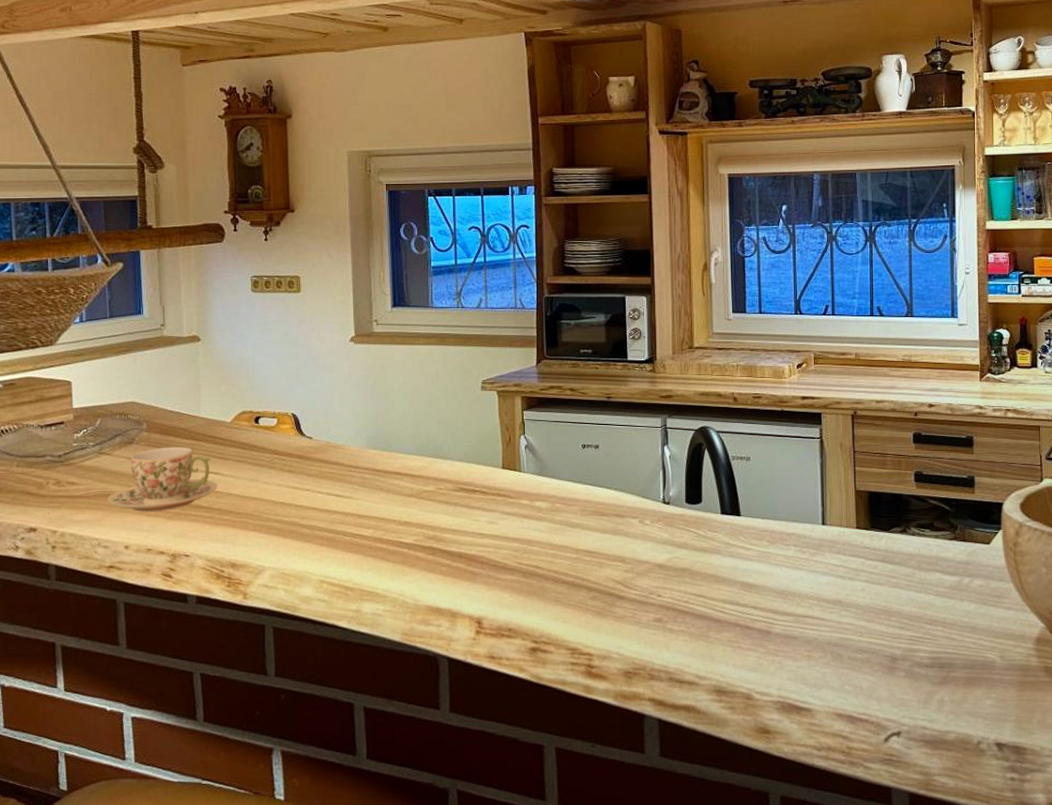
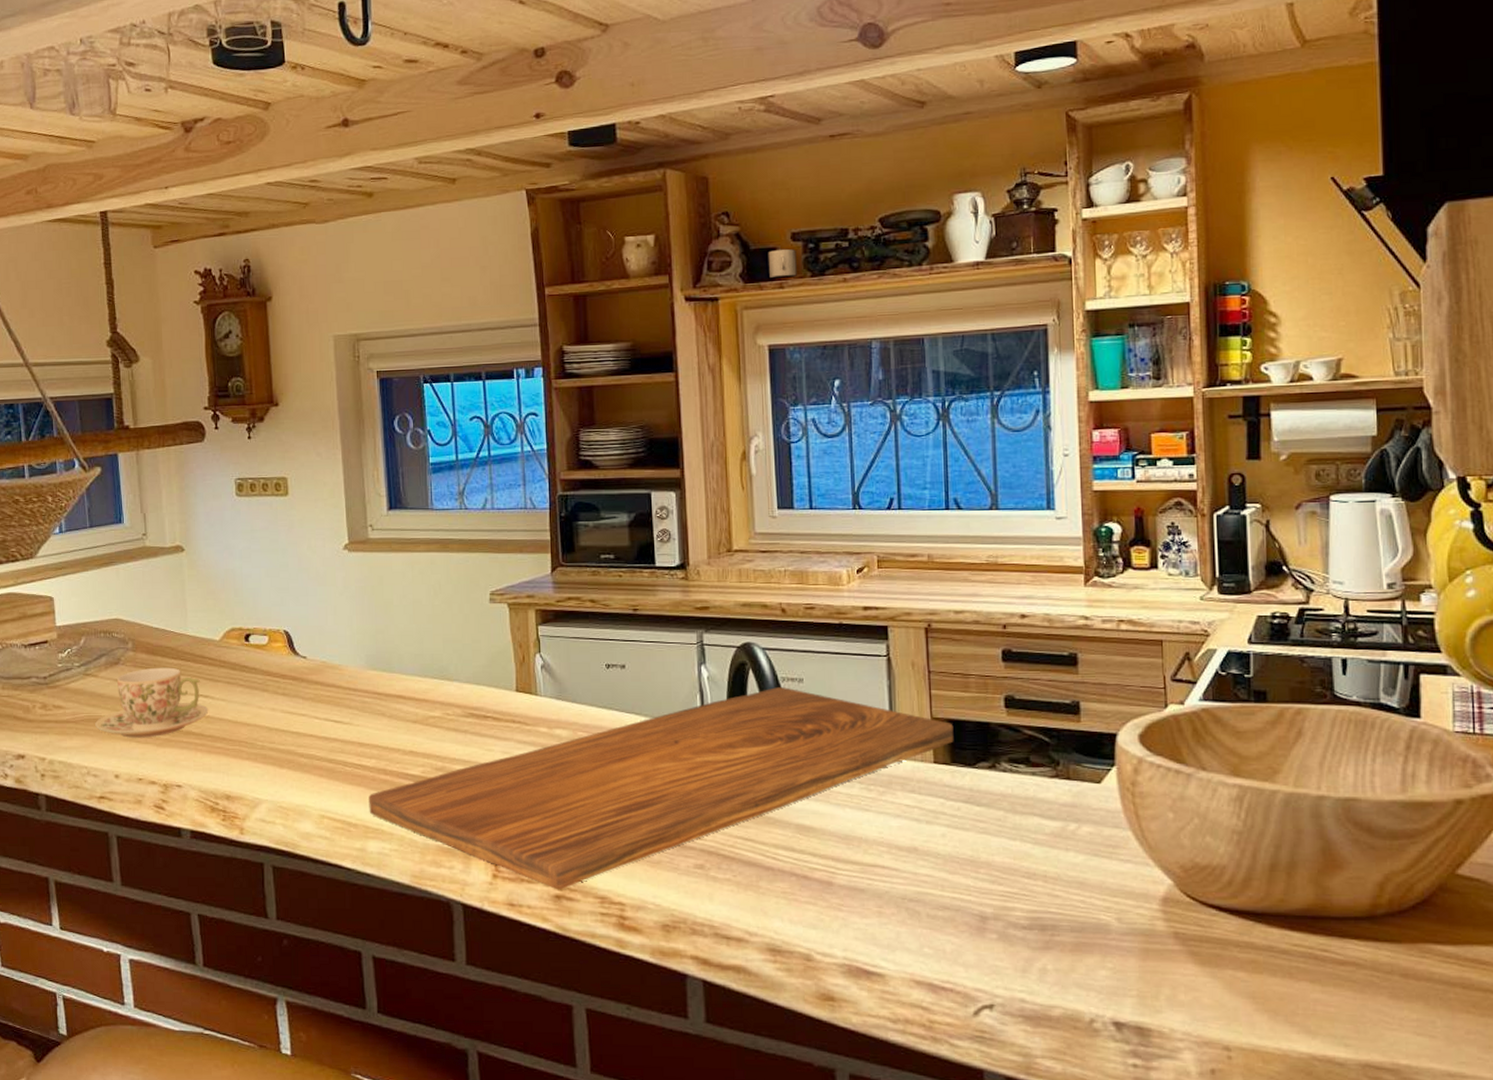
cutting board: none [365,465,873,644] -> present [368,687,954,890]
mug: none [730,94,753,119] -> present [768,249,797,280]

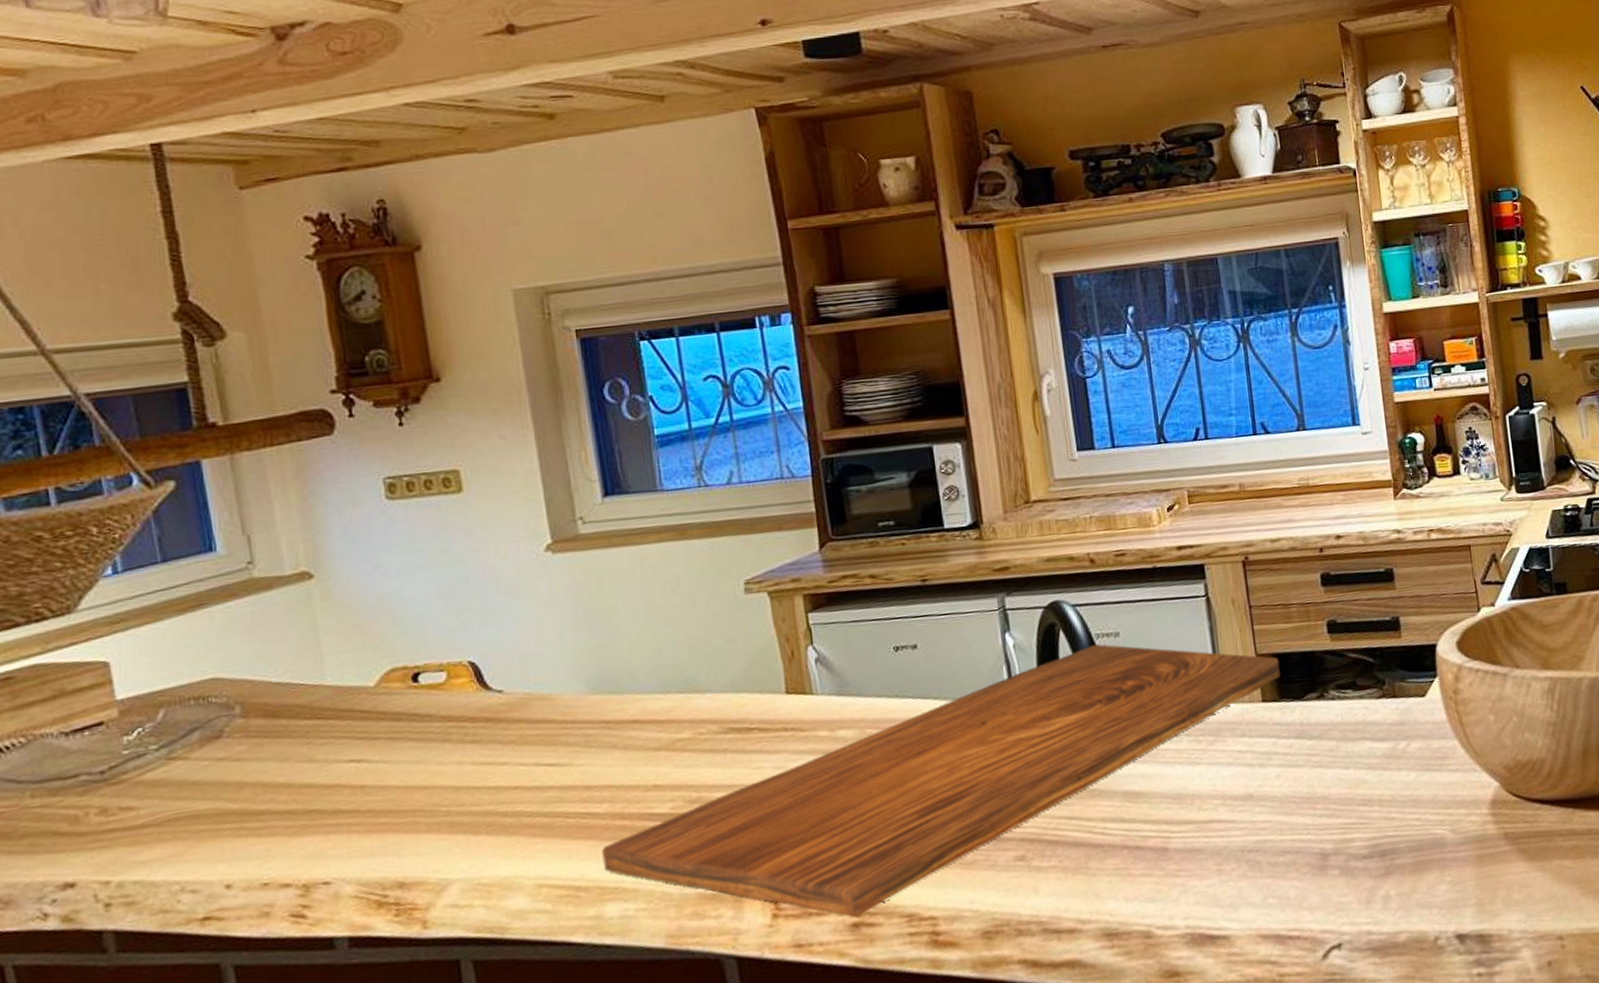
teacup: present [95,667,209,738] -> none [189,730,365,833]
mug: present [768,249,797,280] -> none [1045,168,1079,202]

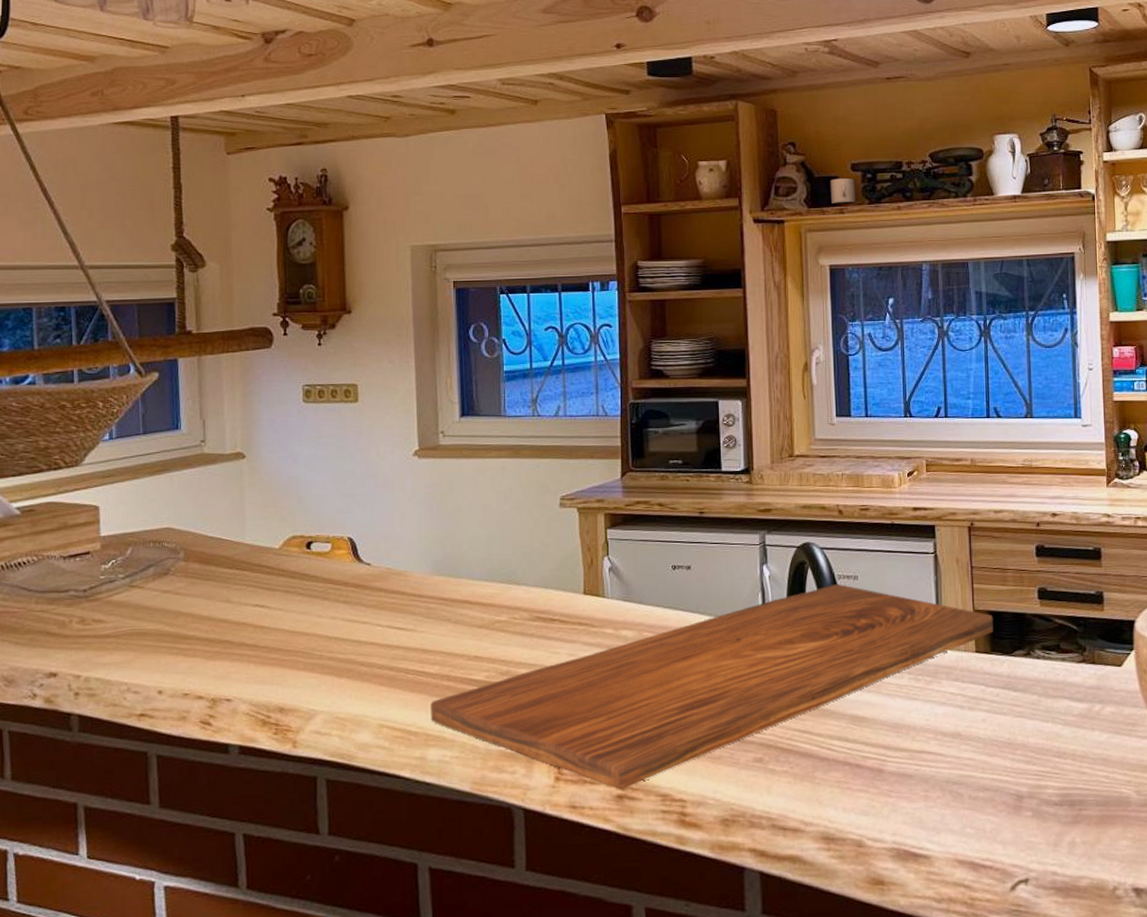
mug: none [1045,168,1079,202] -> present [830,178,856,206]

